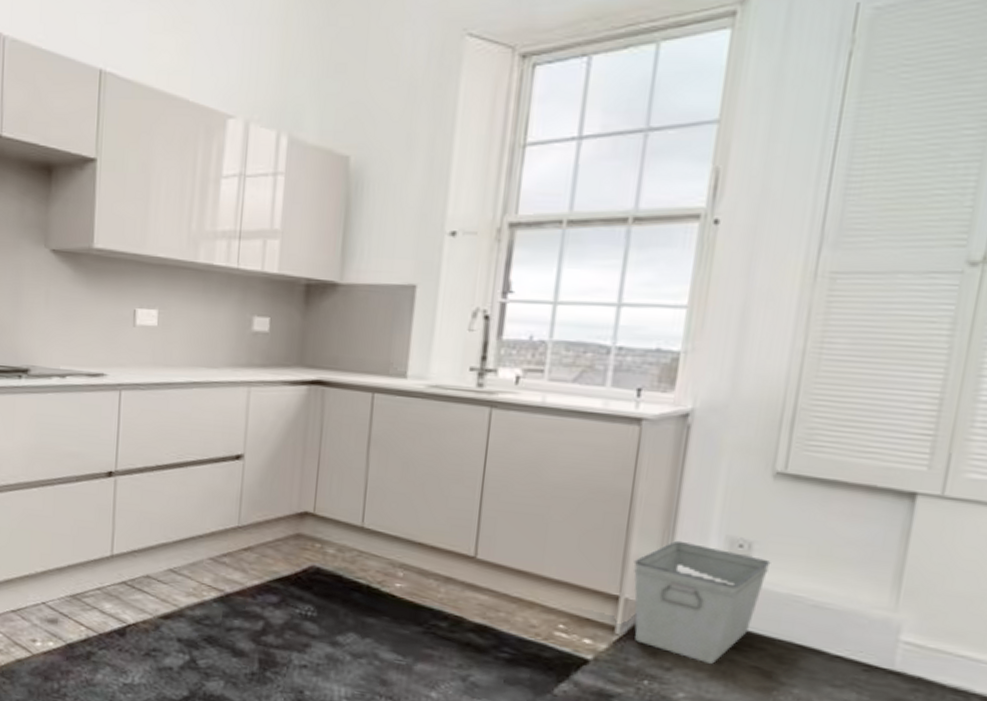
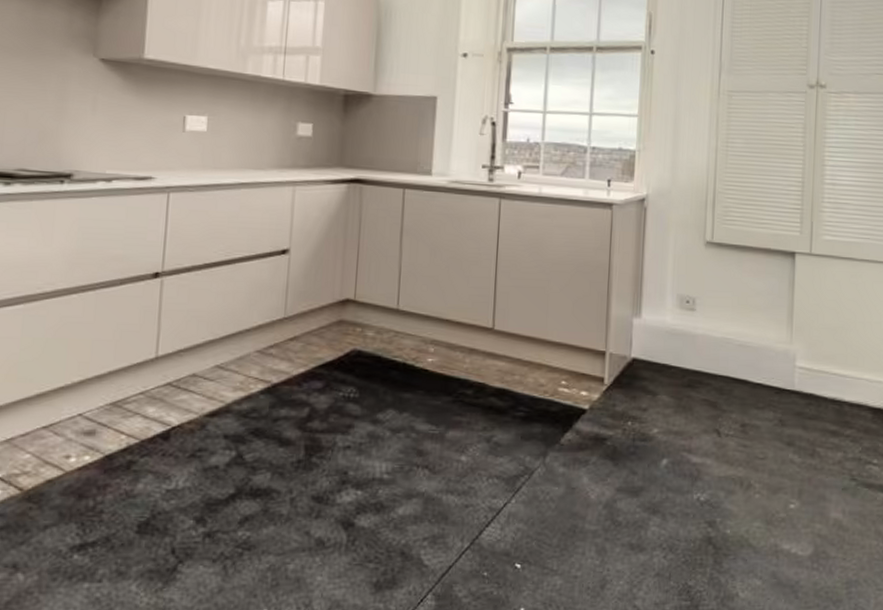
storage bin: present [634,540,771,664] -> none [614,301,709,401]

